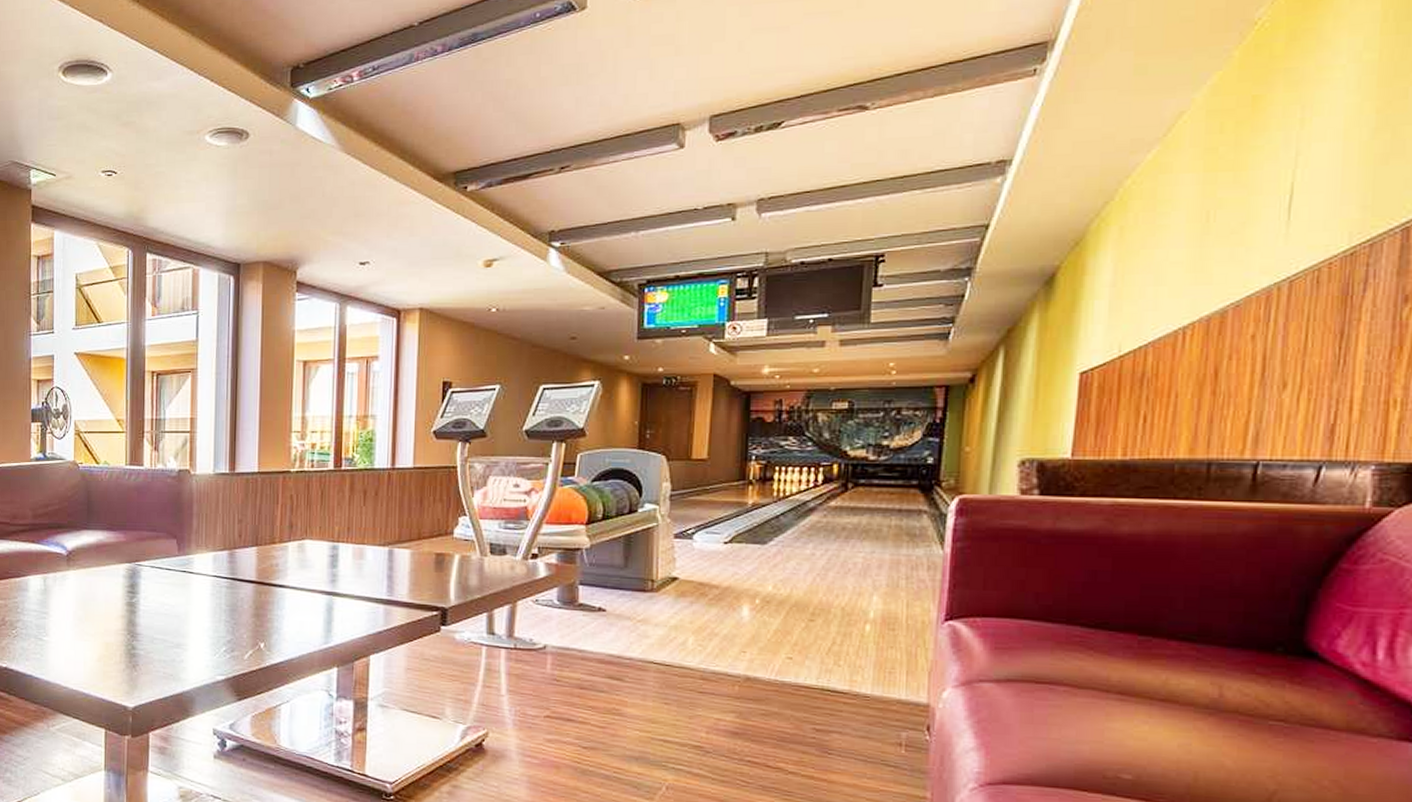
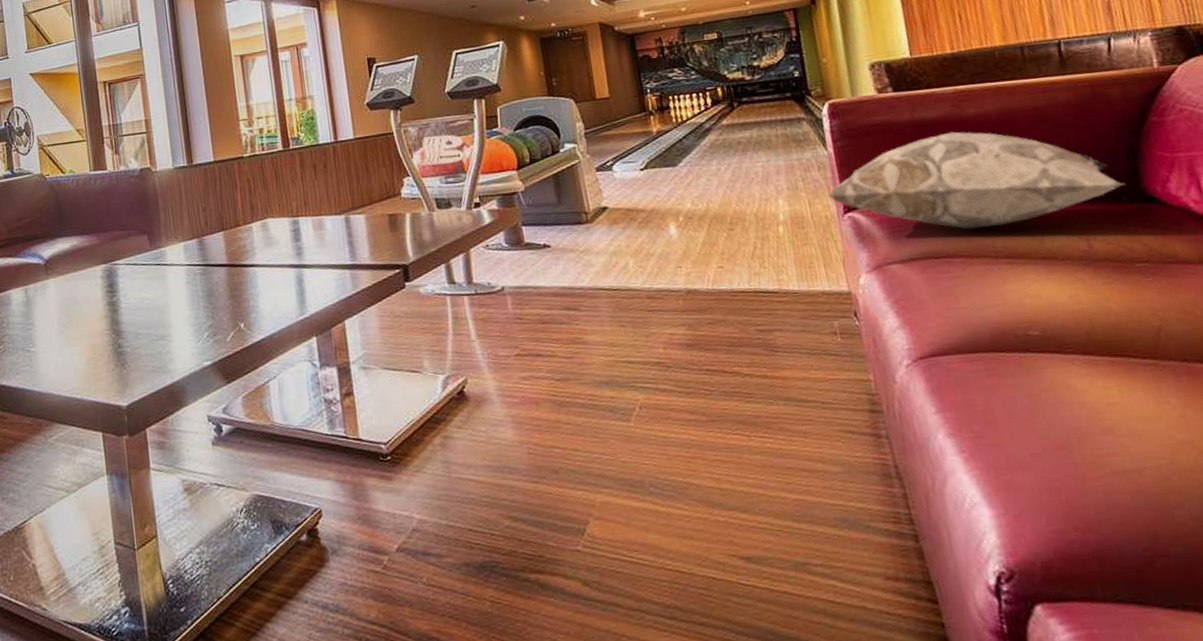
decorative pillow: none [931,548,1286,658] -> present [828,131,1126,230]

